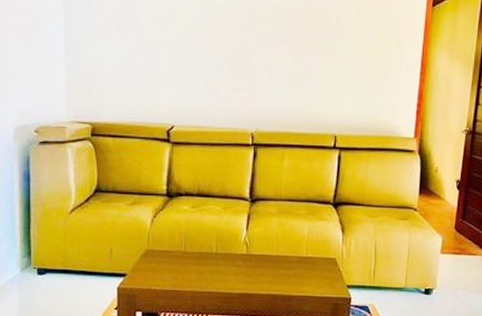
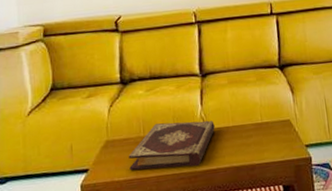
book: none [167,241,258,289] -> present [128,120,215,171]

